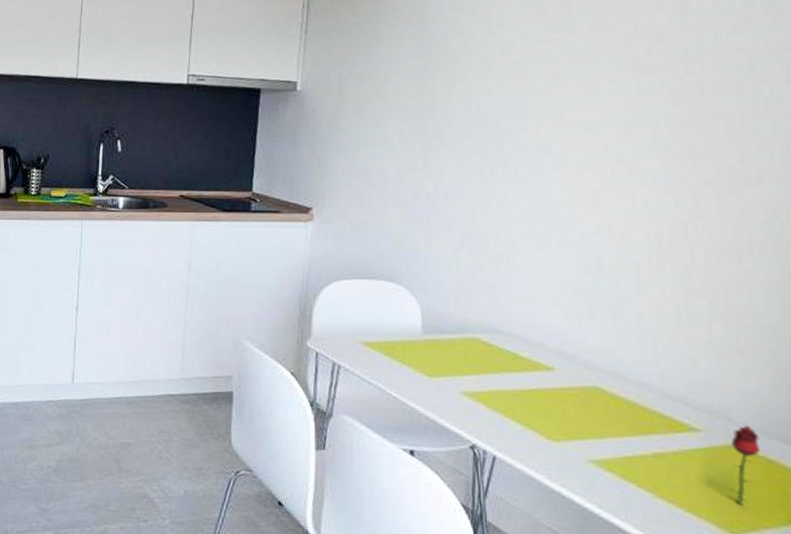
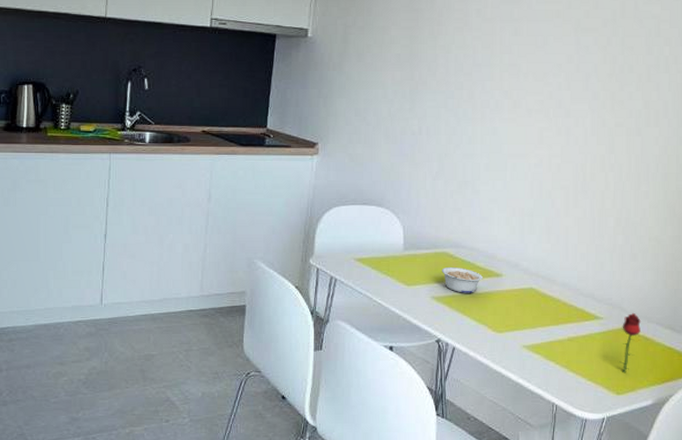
legume: none [472,356,529,390] -> present [441,267,484,293]

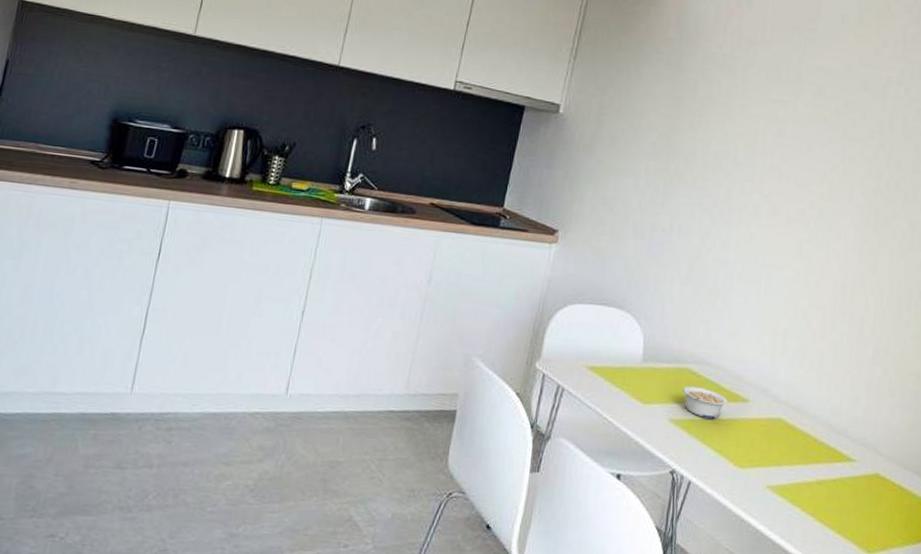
flower: present [619,312,641,373] -> none [871,456,897,528]

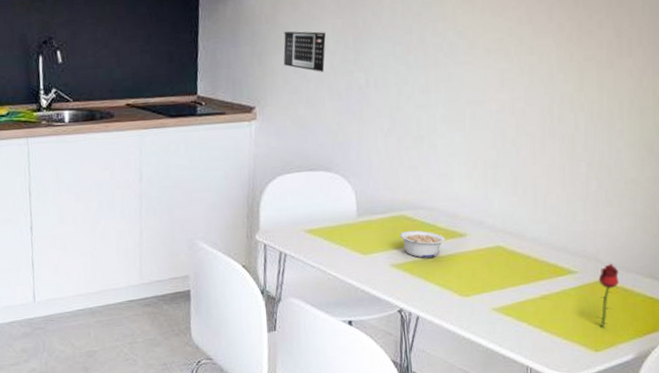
calendar: none [593,162,638,209] -> present [283,31,326,72]
flower: none [871,456,897,528] -> present [597,263,619,329]

